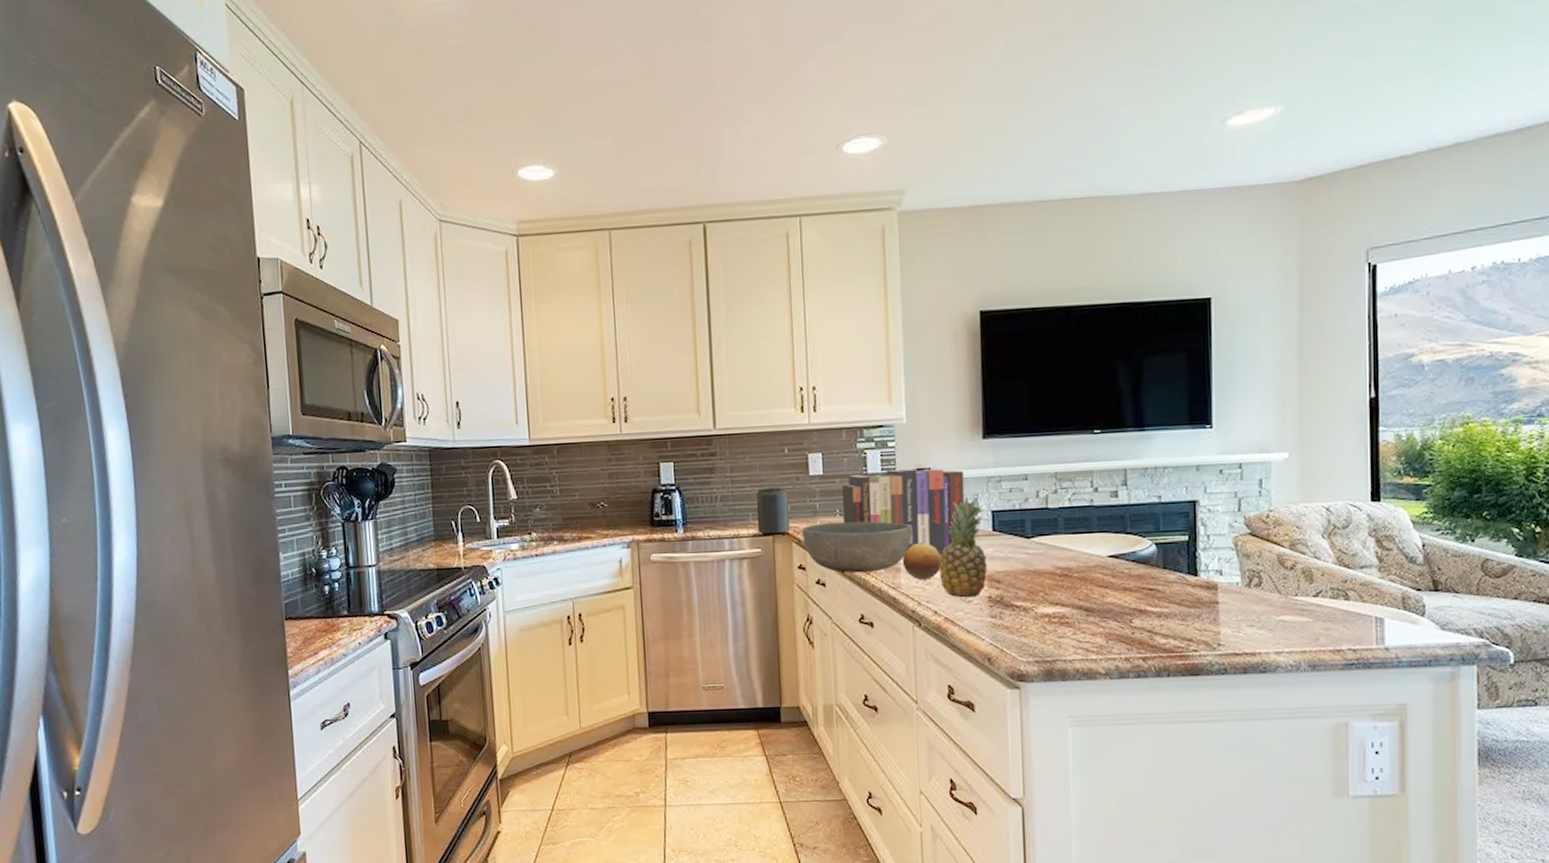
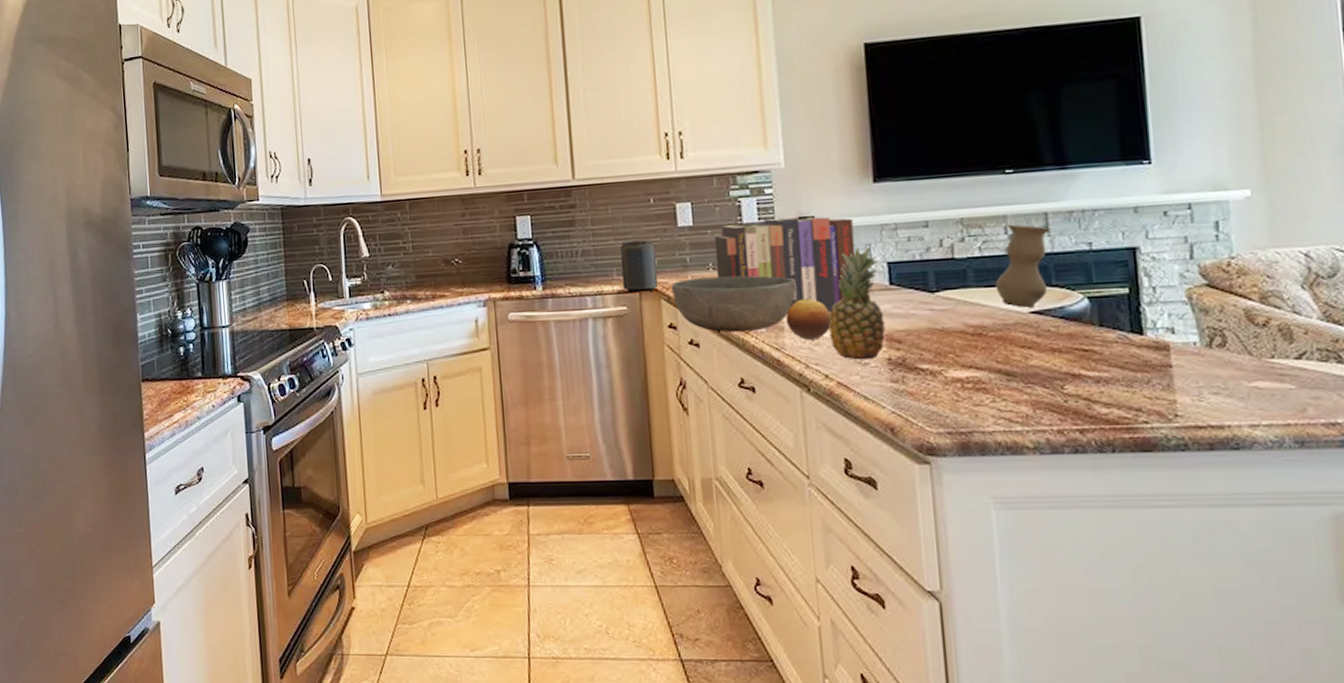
vase: none [1081,478,1130,552] -> present [995,224,1052,307]

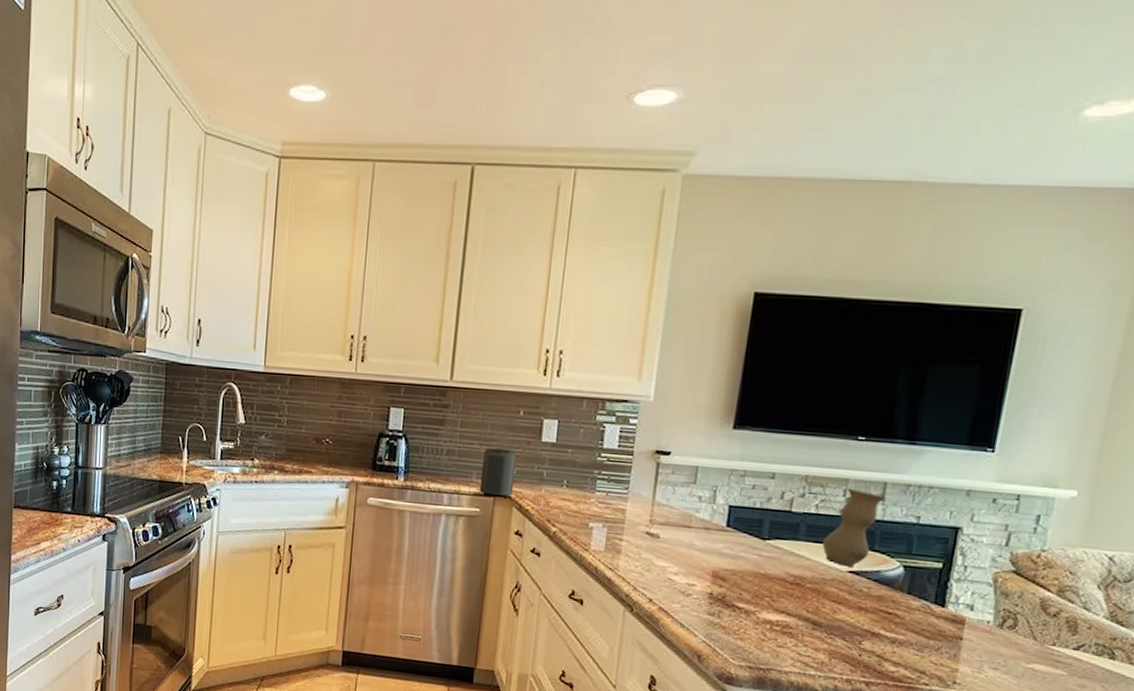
bowl: present [672,275,796,333] -> none [524,492,641,550]
books: present [715,216,856,314] -> none [569,447,706,544]
fruit: present [785,298,832,340] -> none [624,526,667,566]
fruit: present [828,247,886,360] -> none [661,487,724,591]

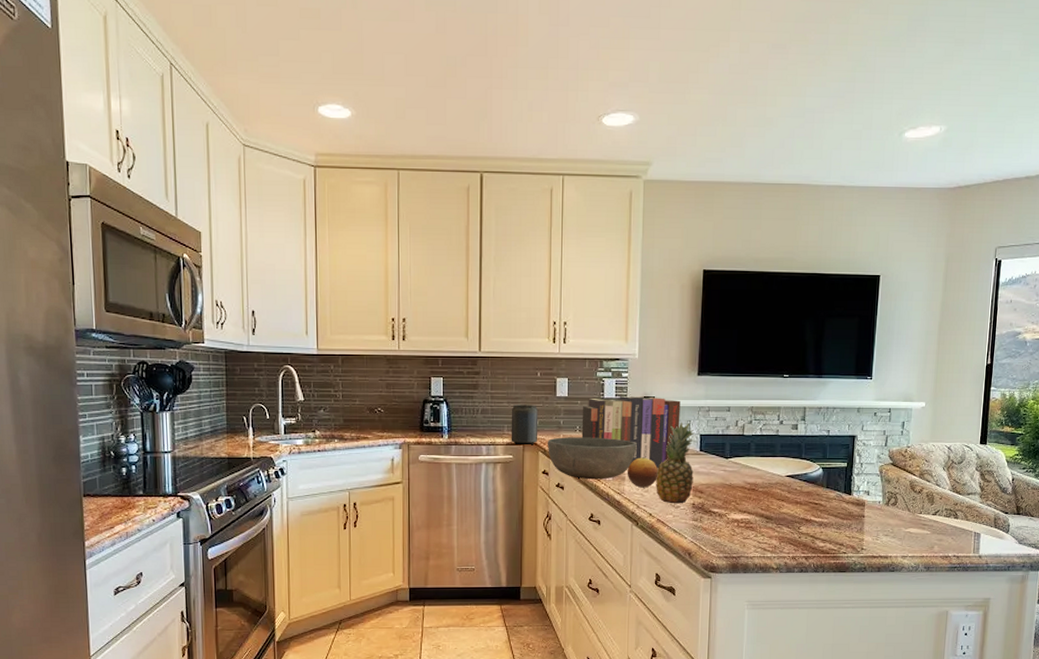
bowl: none [524,492,641,550] -> present [548,437,637,480]
books: none [569,447,706,544] -> present [581,396,681,469]
fruit: none [624,526,667,566] -> present [627,457,659,488]
fruit: none [661,487,724,591] -> present [656,422,696,504]
vase: present [822,488,888,567] -> none [767,413,807,472]

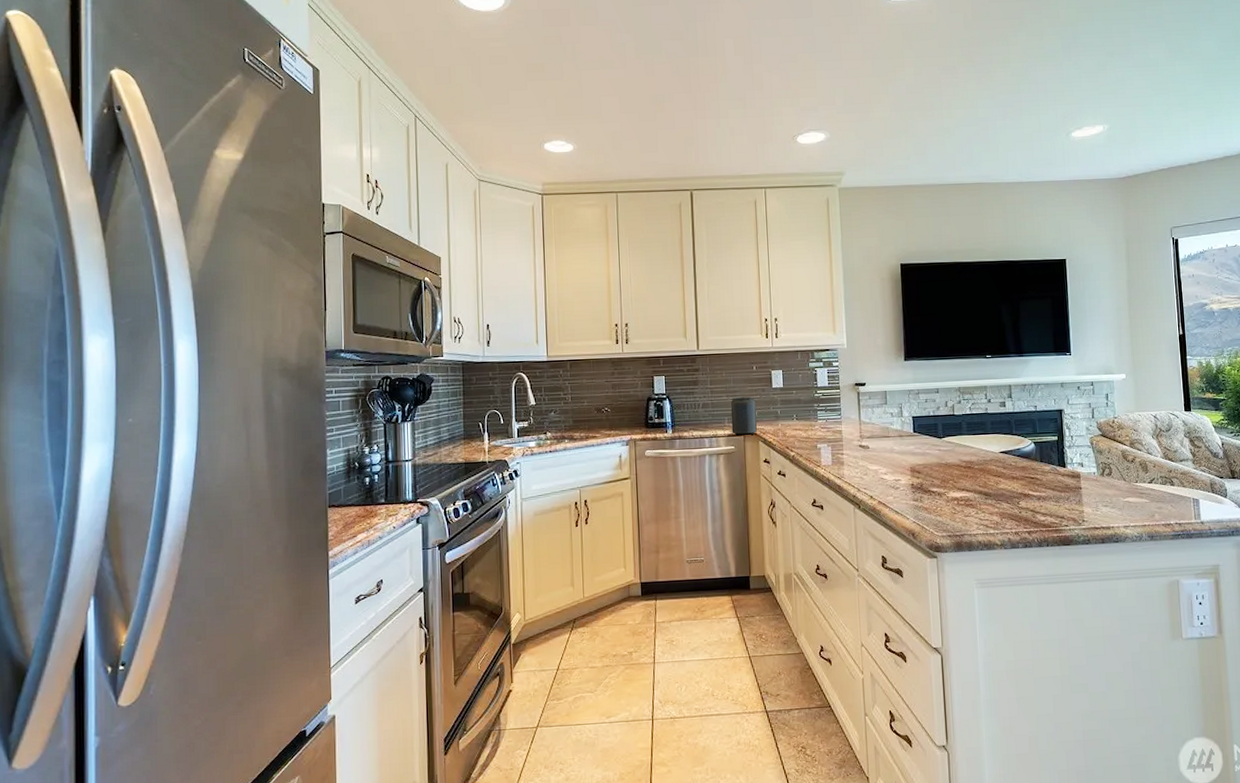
bowl: present [548,437,637,480] -> none [767,424,853,466]
books: present [581,396,681,469] -> none [798,383,892,452]
fruit: present [627,457,659,488] -> none [845,441,876,471]
fruit: present [656,422,696,504] -> none [873,405,910,485]

